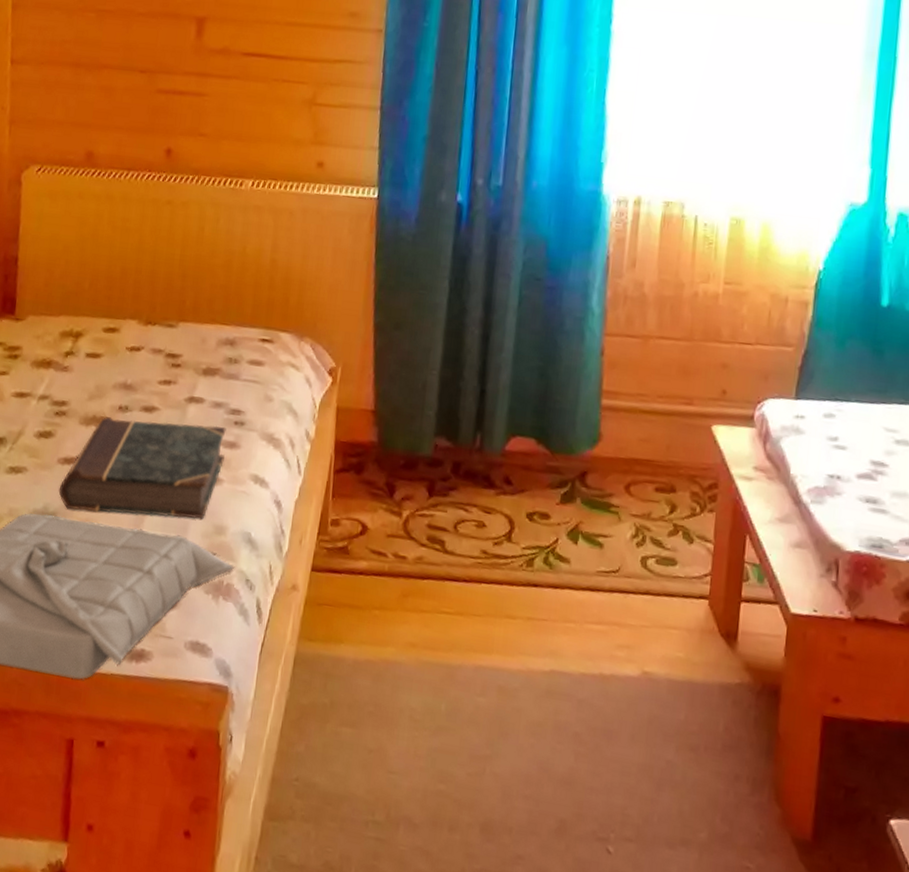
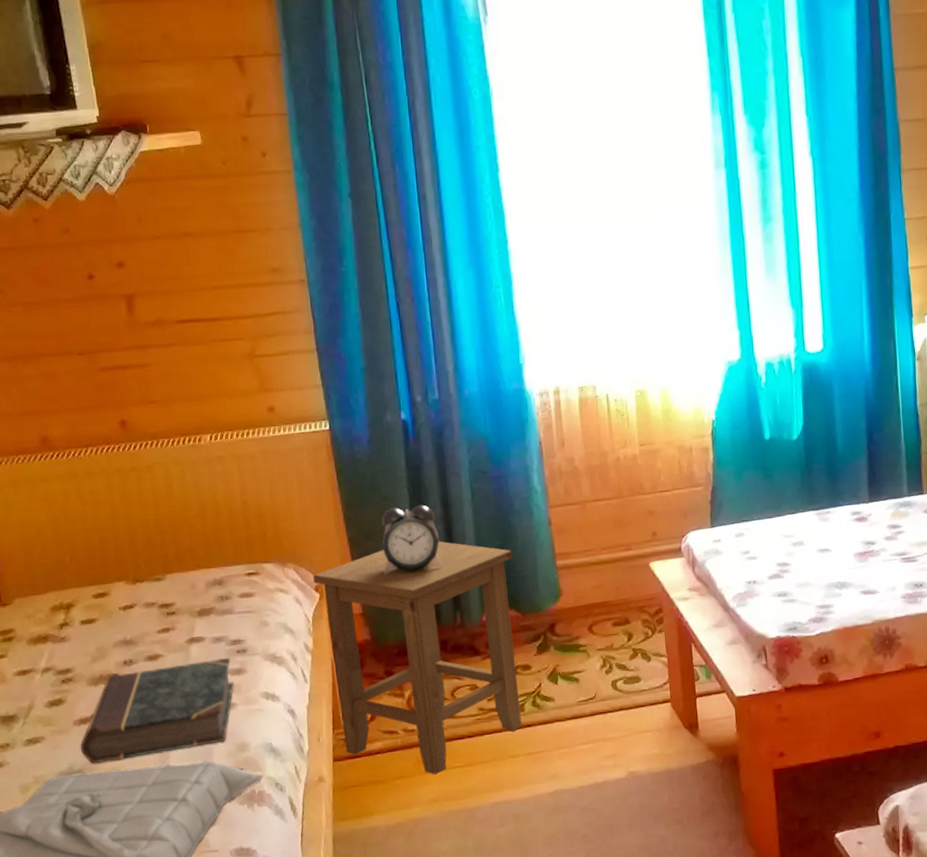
stool: none [326,344,553,615] -> present [313,541,522,775]
alarm clock: none [405,299,474,379] -> present [382,504,443,575]

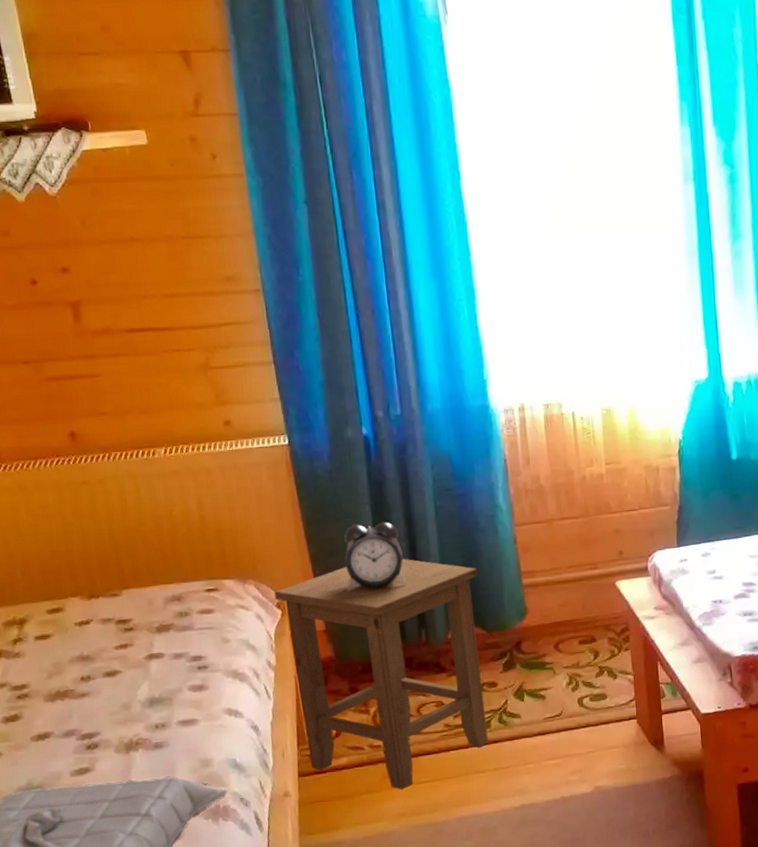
book: present [80,657,234,764] -> none [38,673,196,780]

